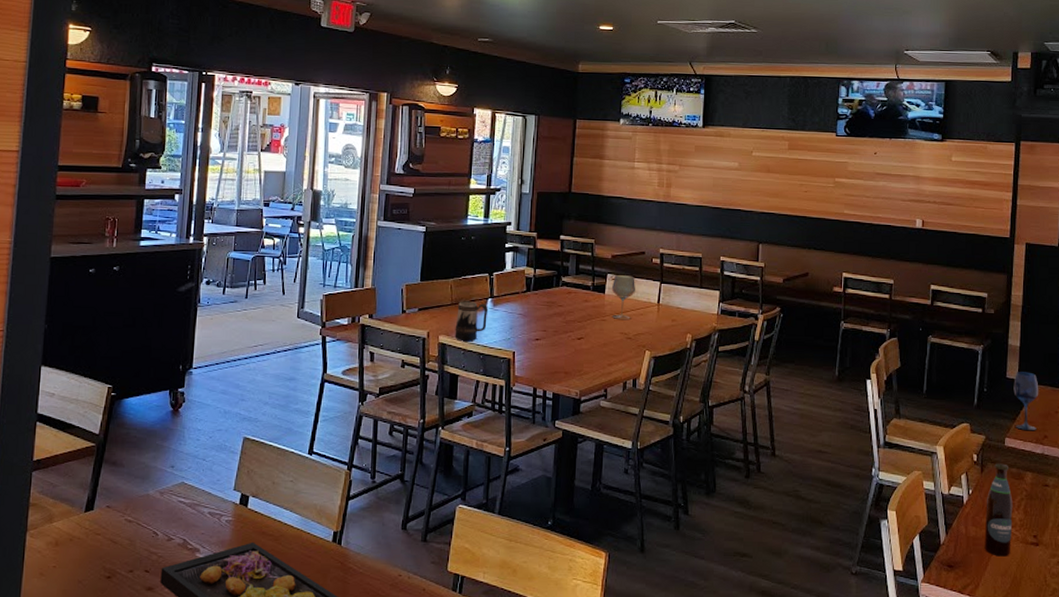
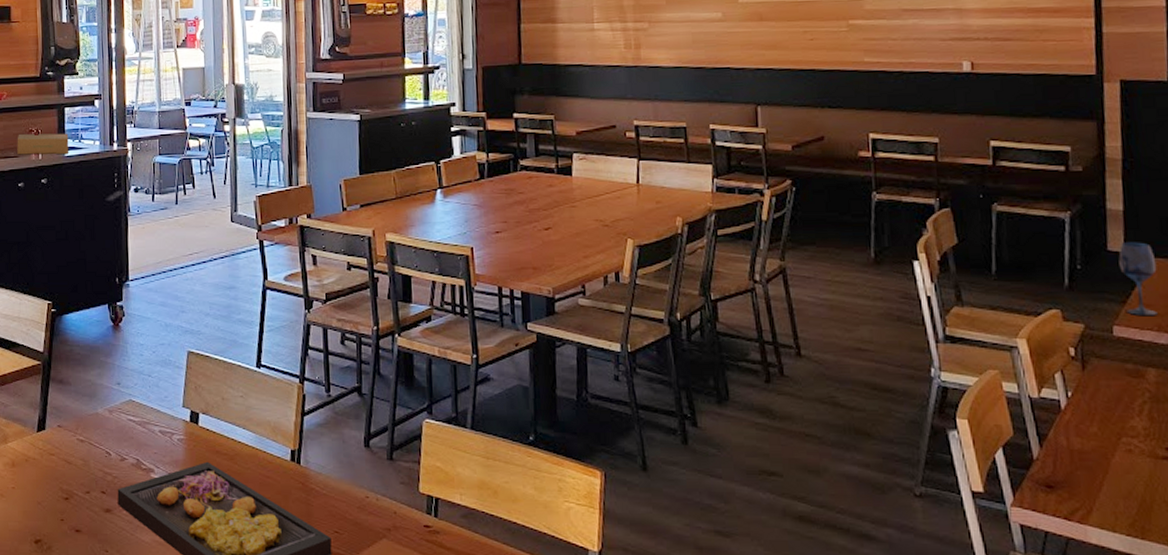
box: none [91,221,146,245] -> present [17,133,69,155]
beer mug: present [455,301,489,342] -> none [402,194,439,239]
wine glass: present [611,274,636,321] -> none [579,152,610,206]
bottle: present [984,463,1013,557] -> none [1093,358,1135,475]

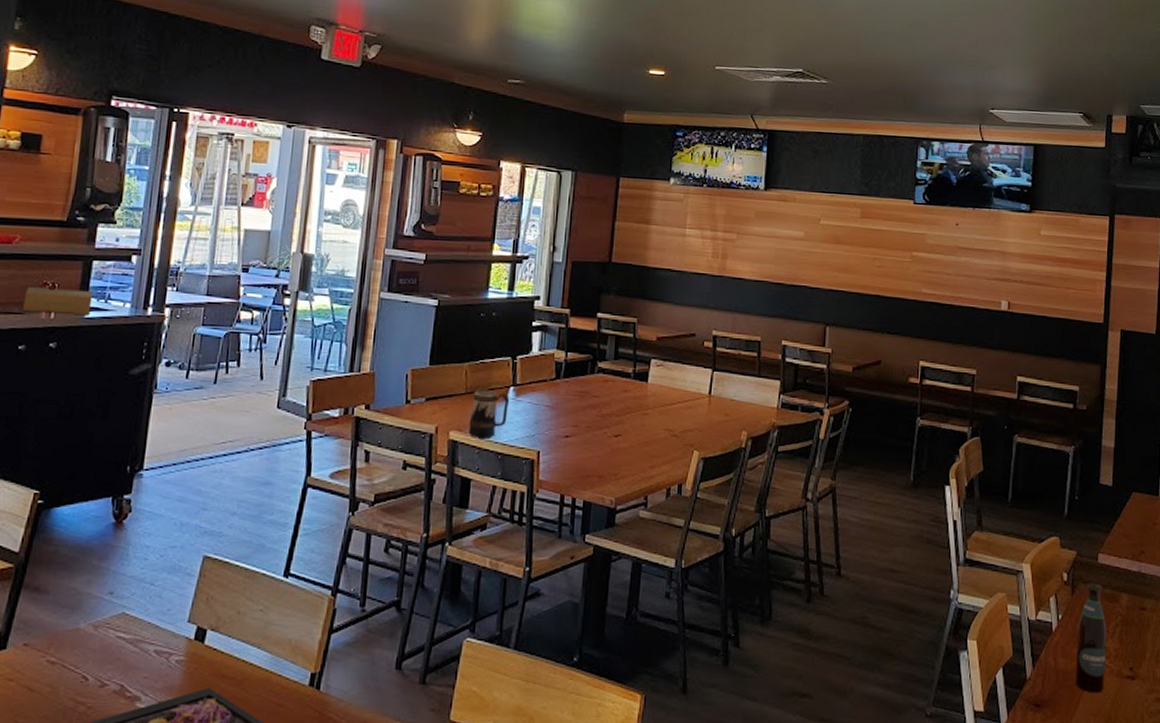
beer mug: none [402,194,439,239] -> present [468,390,510,439]
bottle: none [1093,358,1135,475] -> present [1075,583,1107,693]
wineglass: present [1118,242,1158,317] -> none [1107,477,1135,546]

